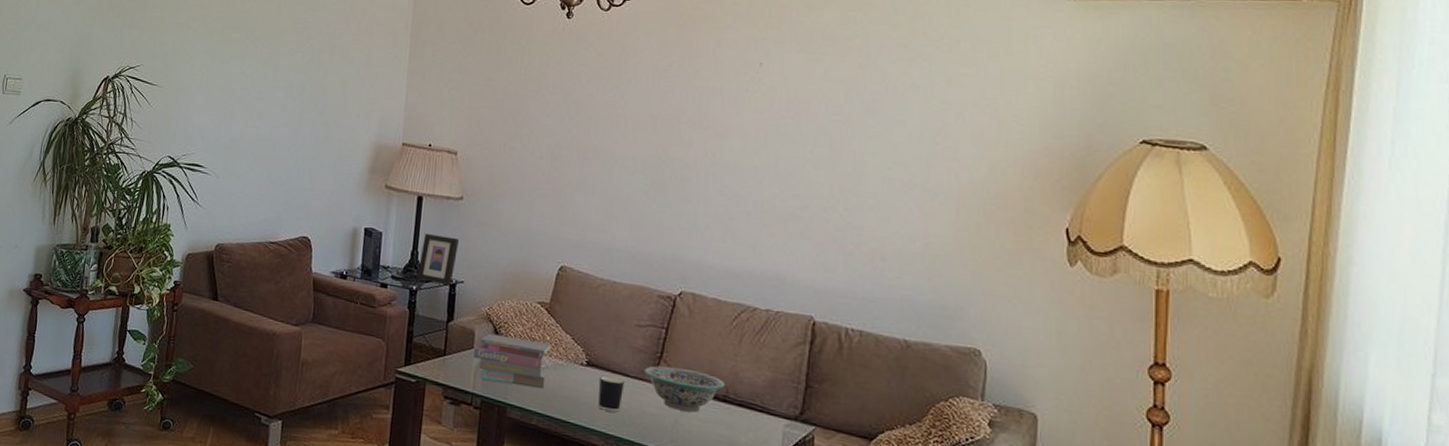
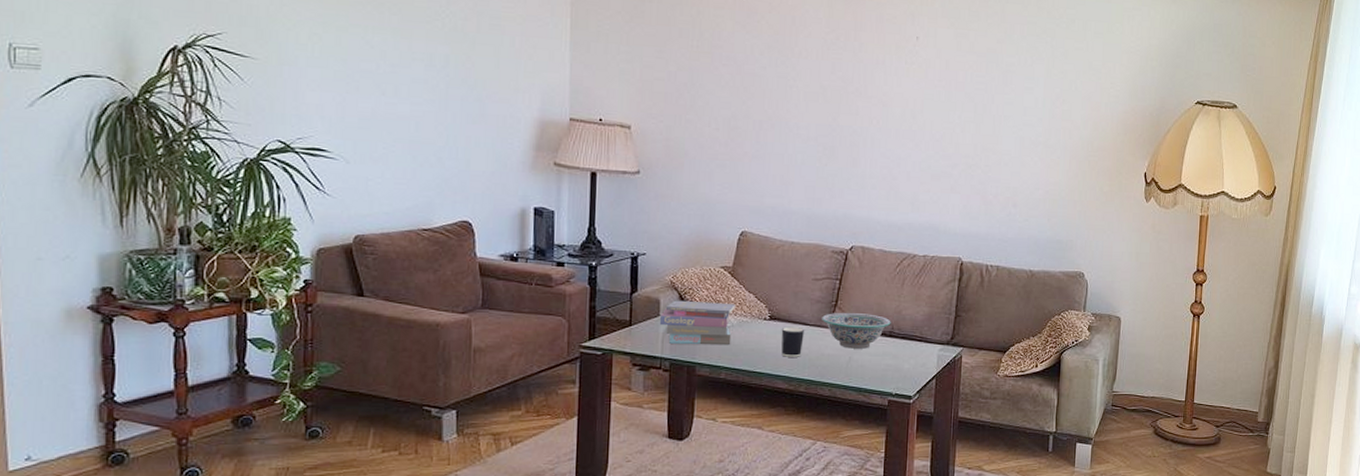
picture frame: present [416,233,460,285] -> none [595,208,639,258]

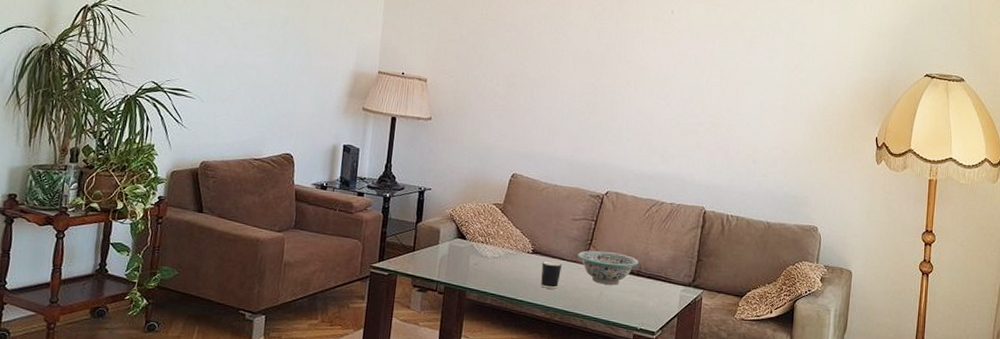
books: present [659,300,736,344] -> none [438,231,504,273]

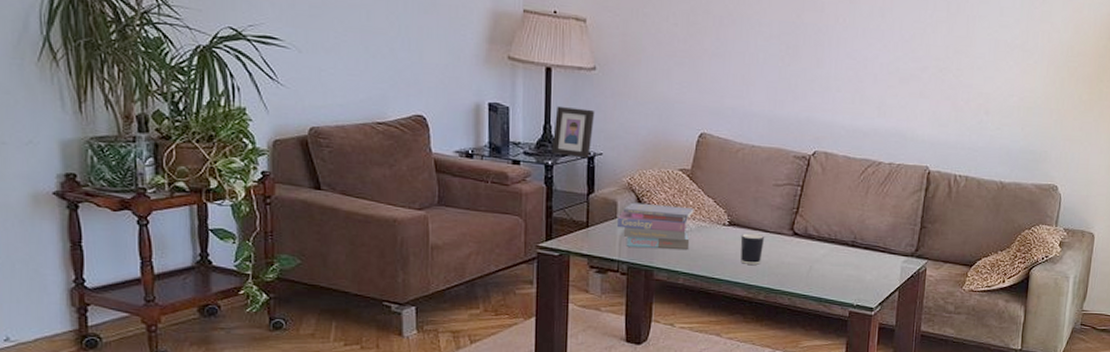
picture frame: none [390,148,428,192] -> present [551,105,595,158]
books: none [438,231,504,273] -> present [616,202,694,249]
decorative bowl: present [578,250,639,285] -> none [782,220,854,258]

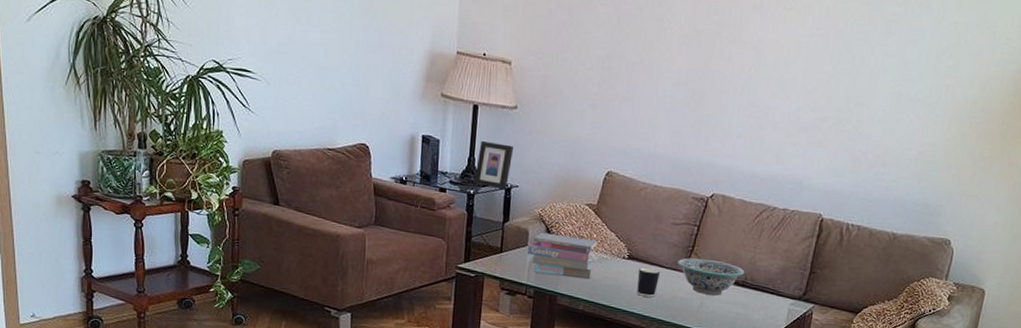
decorative bowl: none [782,220,854,258] -> present [677,258,745,296]

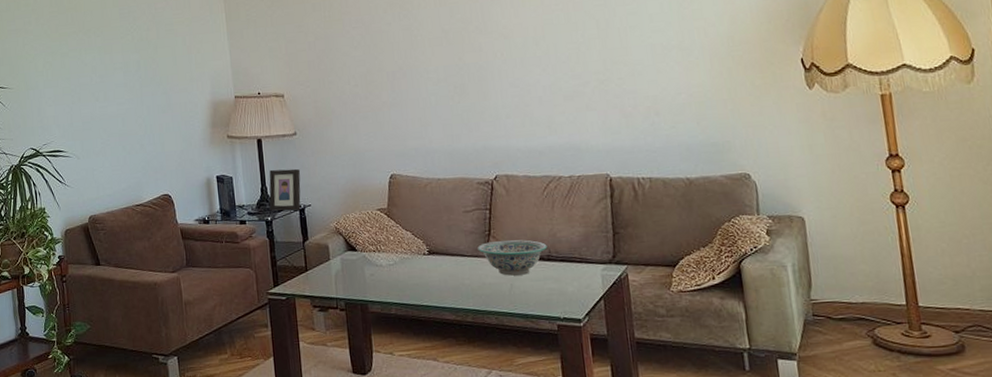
books: present [526,232,597,279] -> none [330,242,397,285]
mug: present [637,267,660,297] -> none [441,259,464,289]

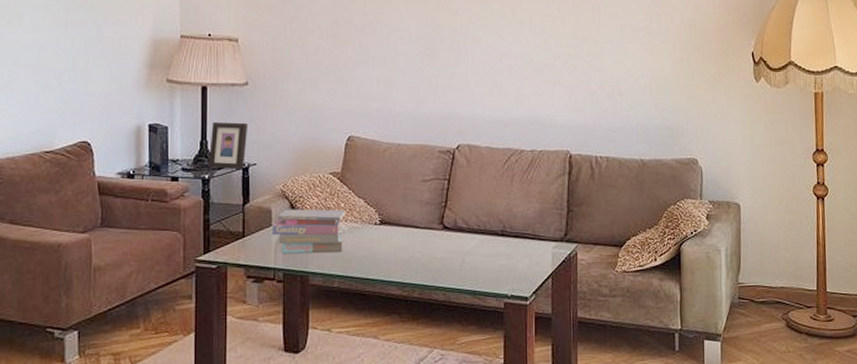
books: none [330,242,397,285] -> present [271,208,346,253]
decorative bowl: present [477,239,547,276] -> none [432,212,502,250]

